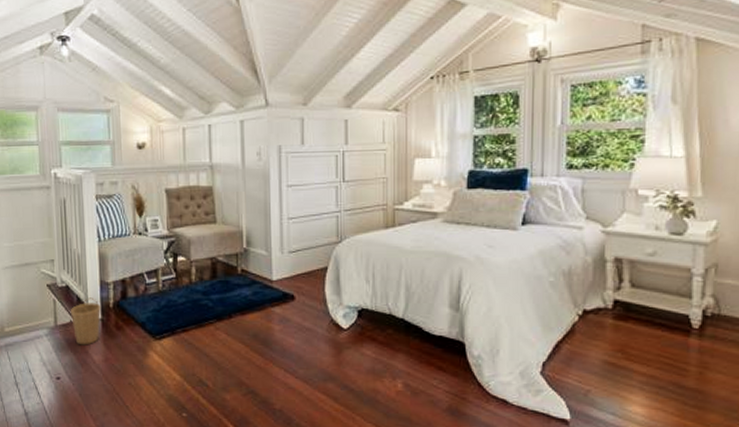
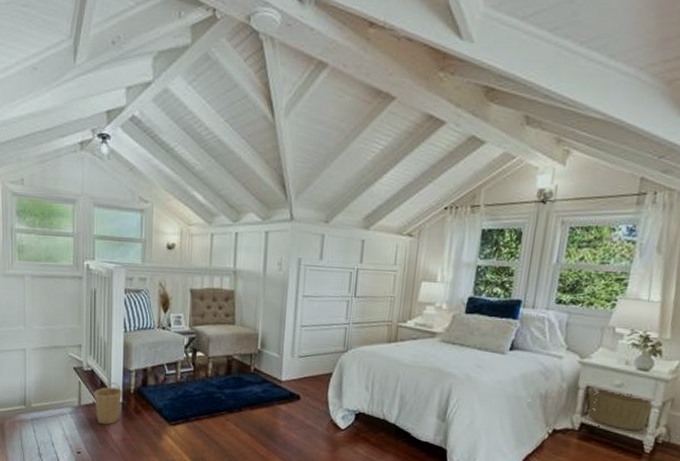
basket: none [617,257,696,305] -> present [588,386,654,432]

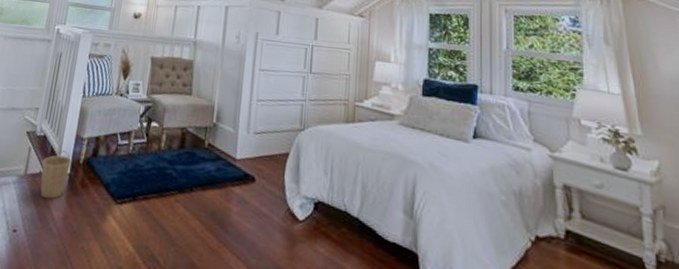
basket: present [588,386,654,432] -> none [566,185,645,245]

